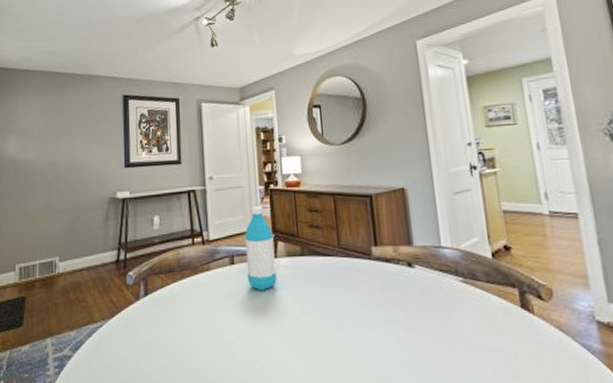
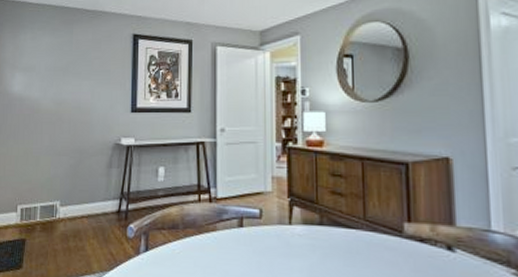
water bottle: present [244,206,277,291] -> none [256,165,290,260]

